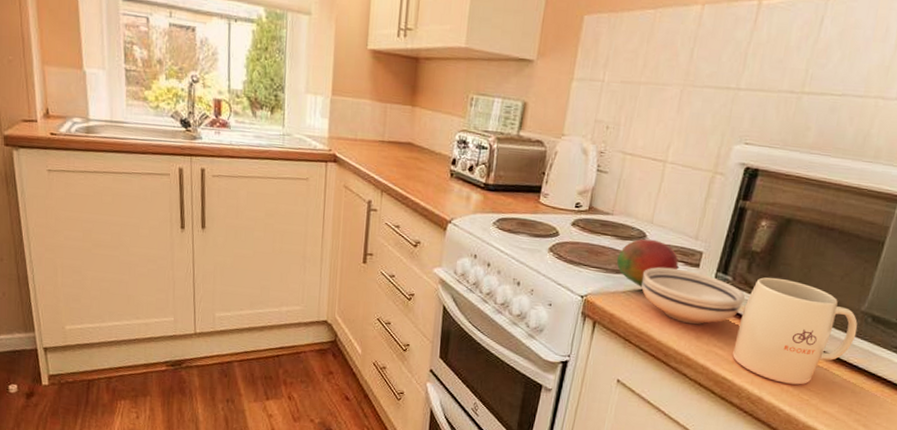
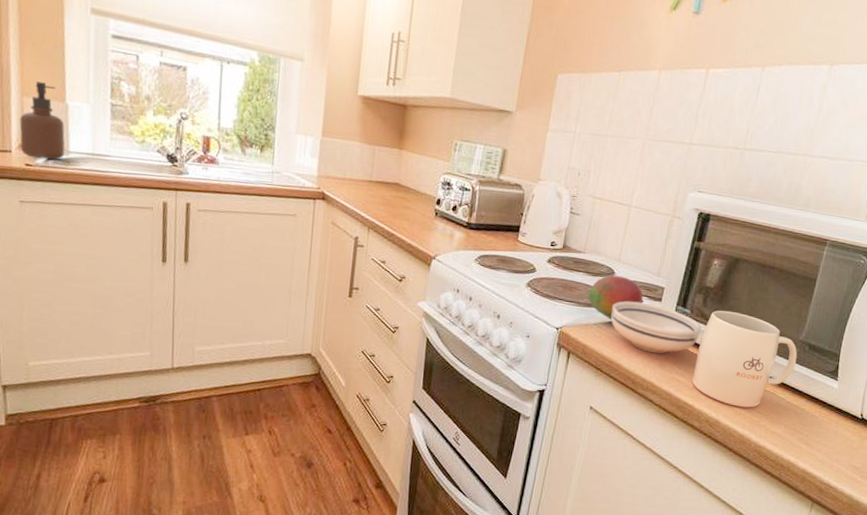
soap dispenser: none [42,49,85,129] -> present [19,81,65,160]

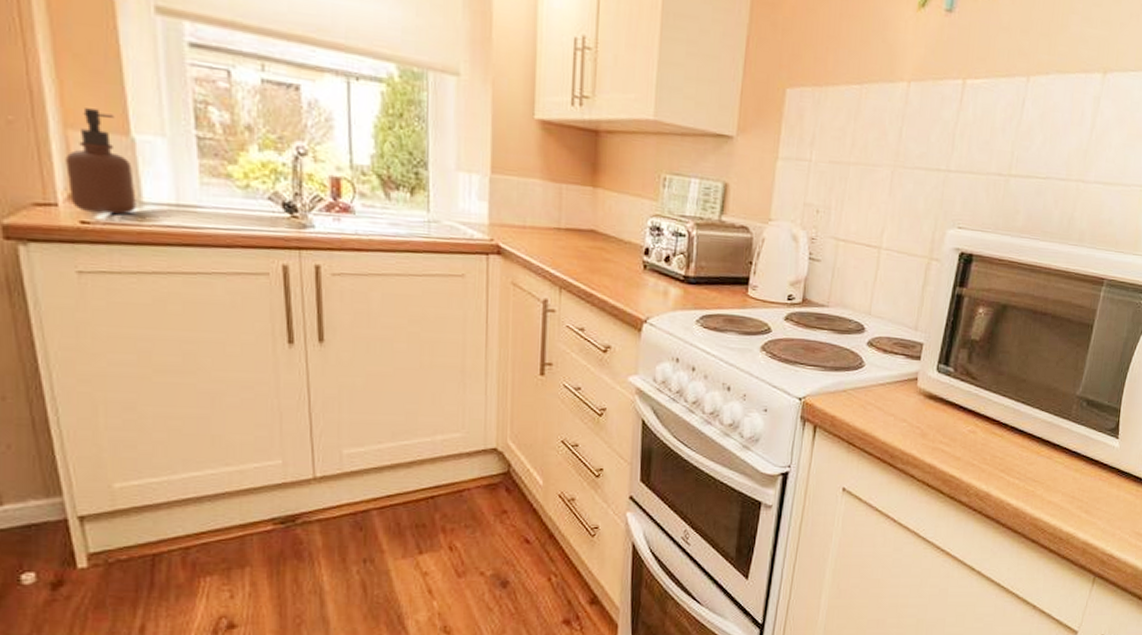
fruit: present [588,275,645,321] -> none [835,331,901,386]
bowl: present [611,301,702,354] -> none [863,361,967,420]
mug: present [692,310,798,408] -> none [959,366,1075,476]

